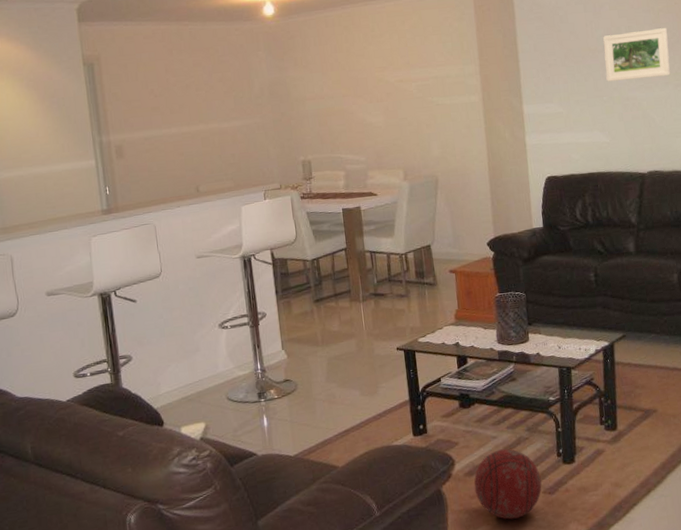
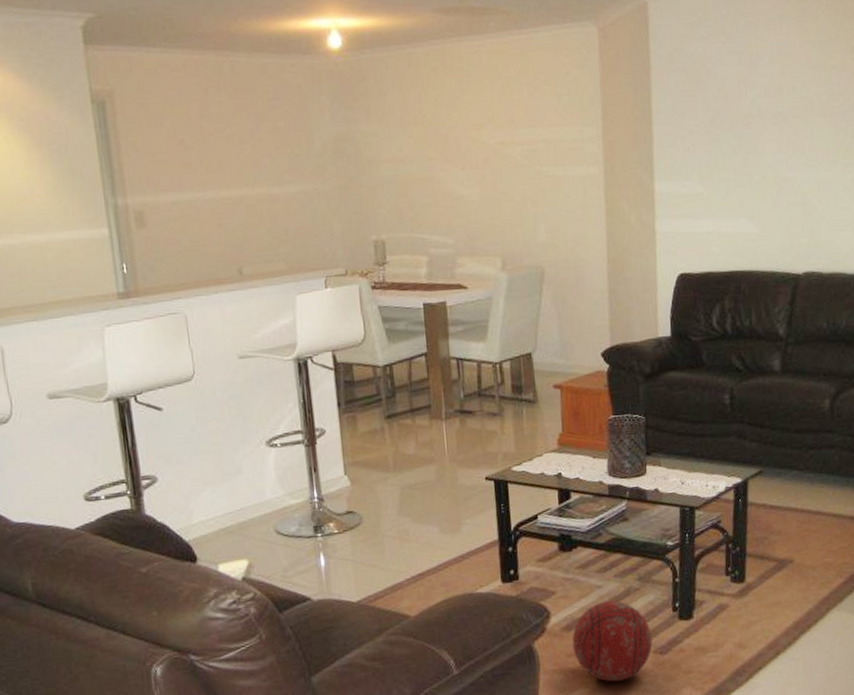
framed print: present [603,28,671,82] -> none [759,90,840,157]

